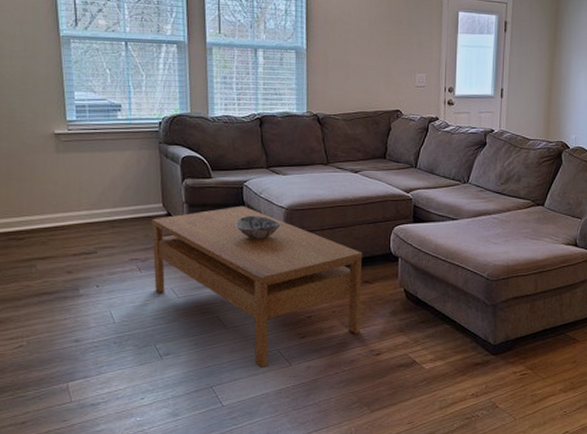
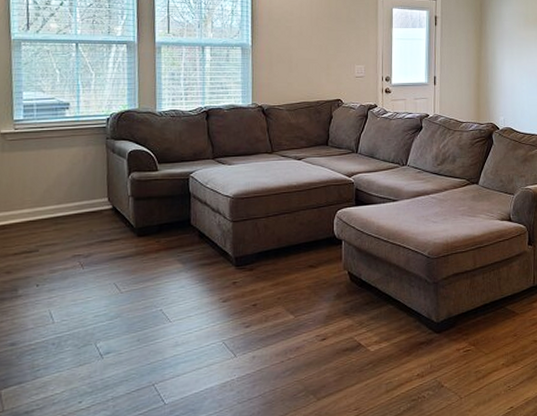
coffee table: present [151,205,363,367] -> none [96,196,307,361]
decorative bowl: present [236,215,281,240] -> none [182,205,226,230]

